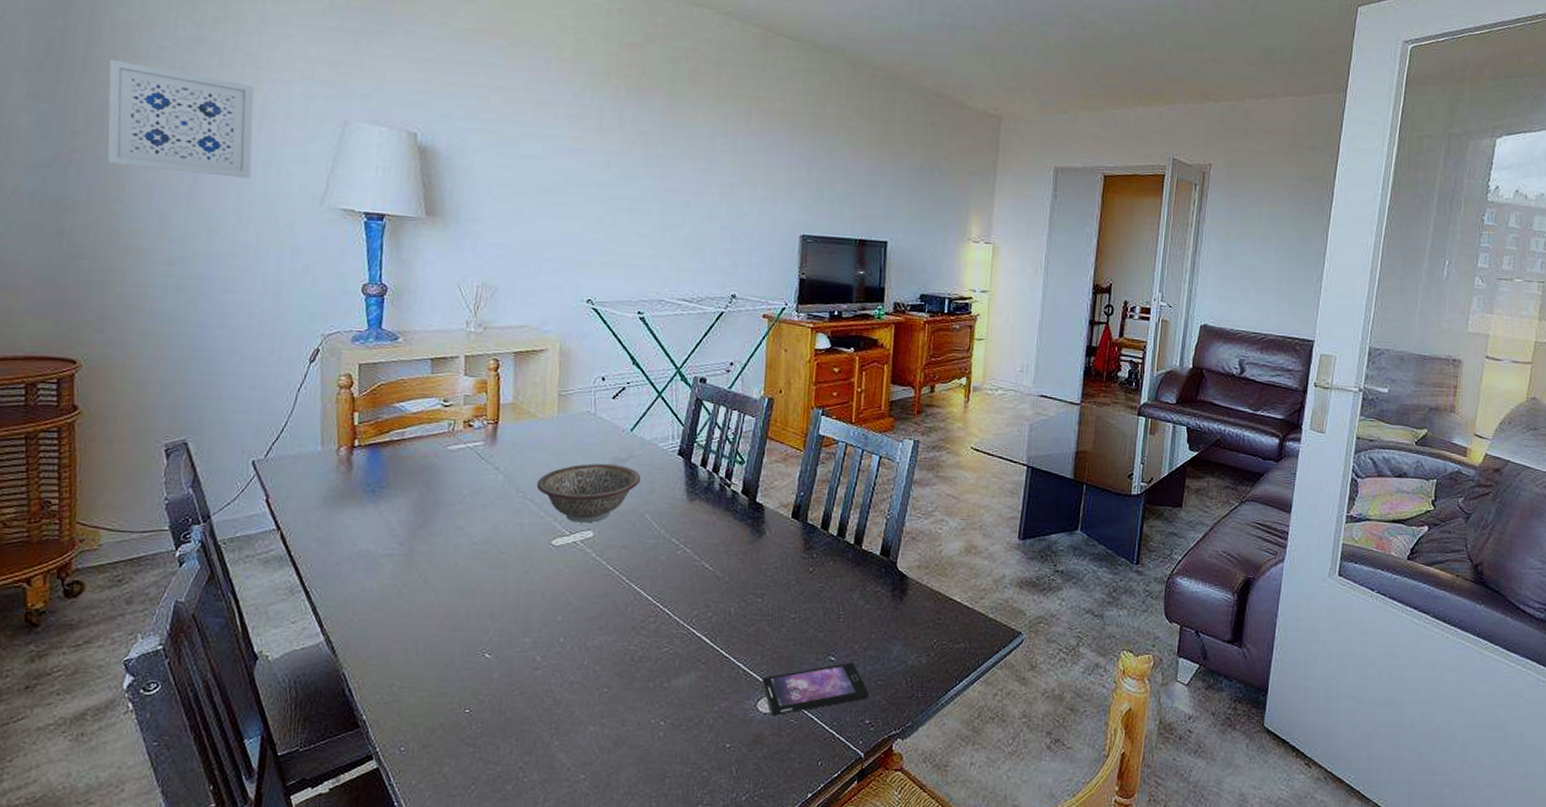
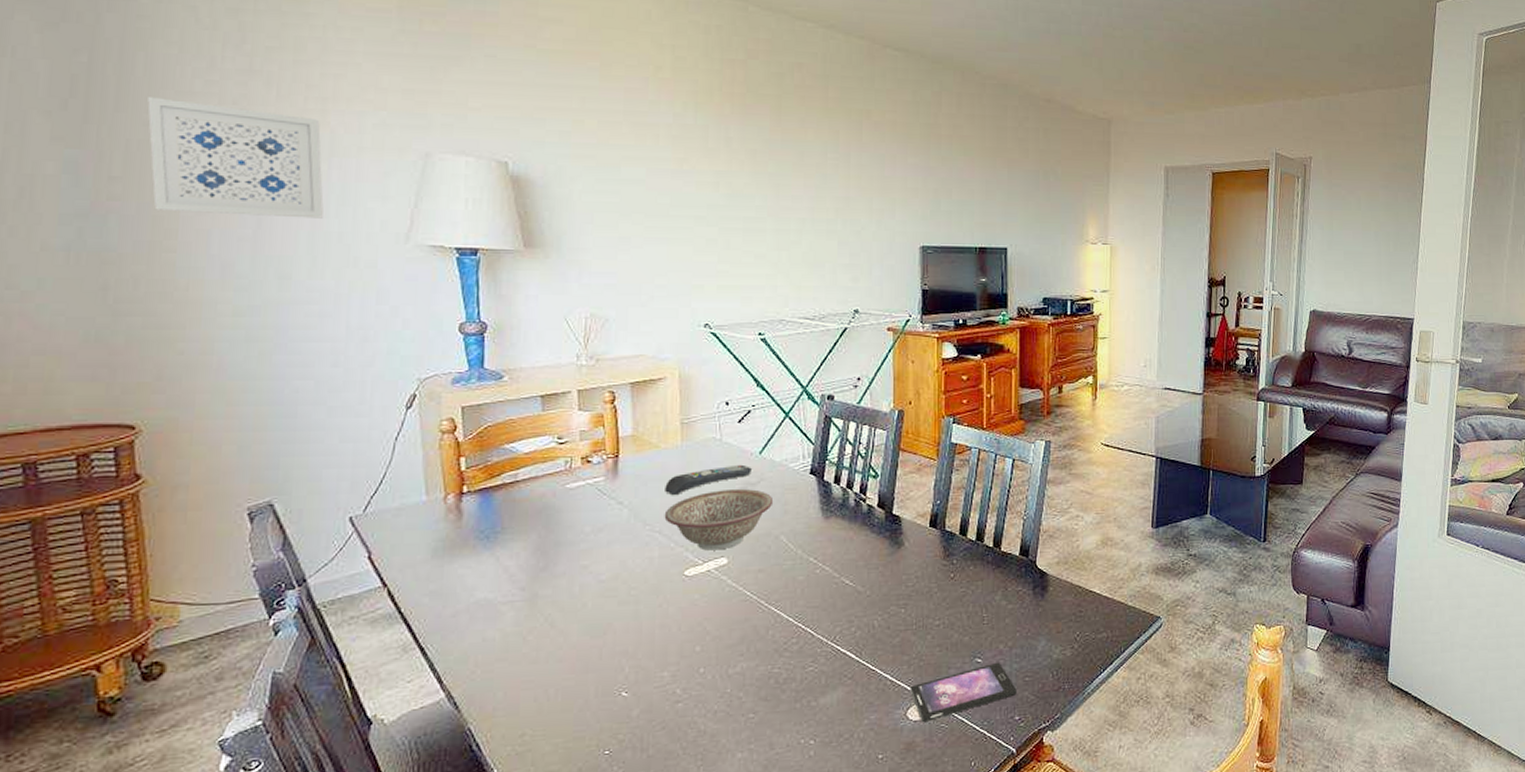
remote control: none [539,440,622,466] -> present [665,464,752,496]

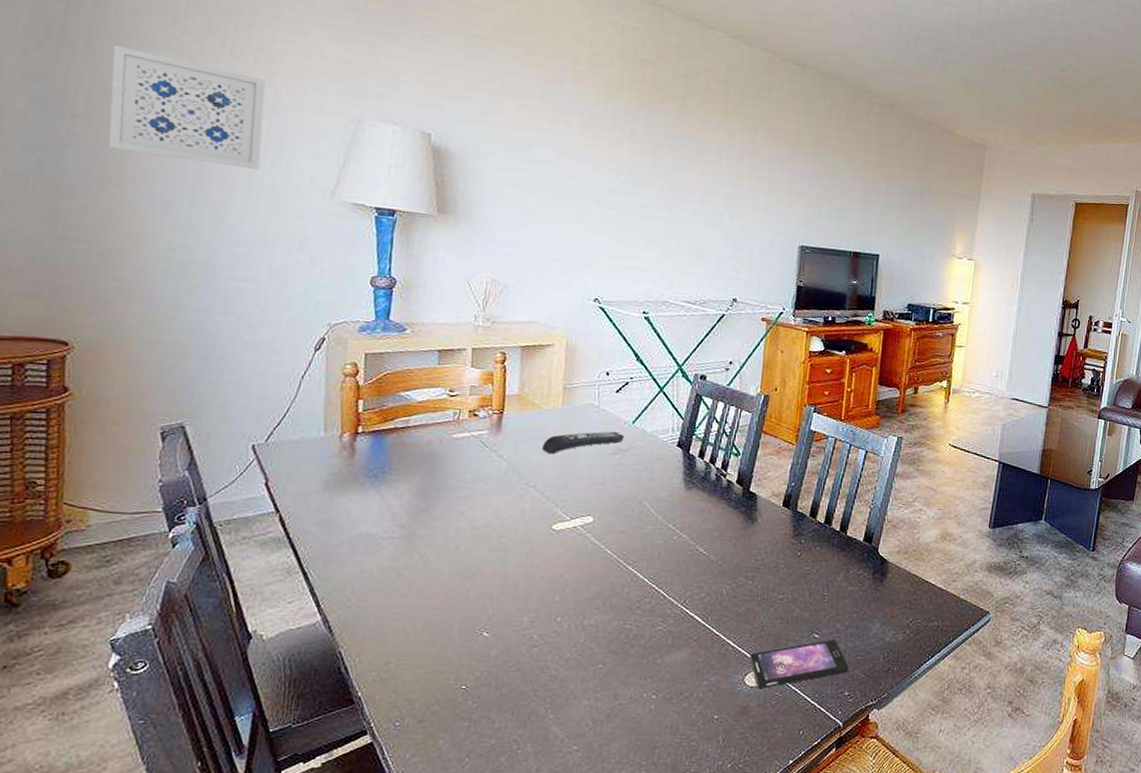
decorative bowl: present [664,489,774,551] -> none [539,453,641,509]

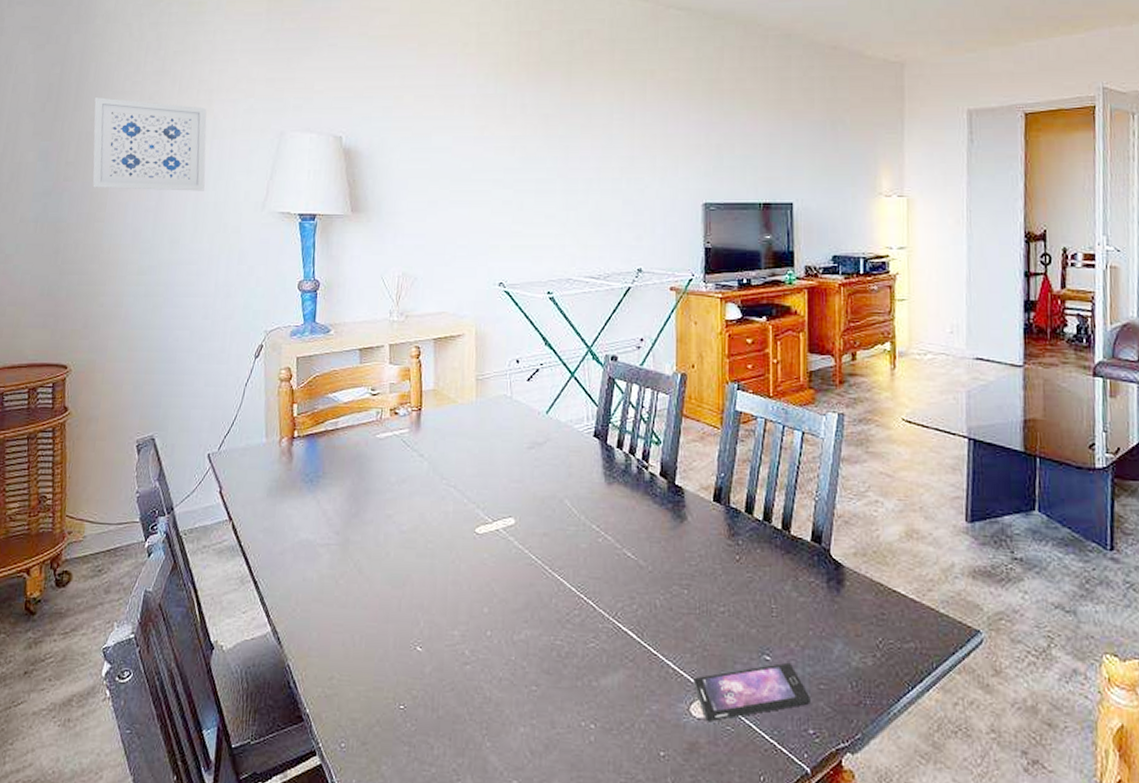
remote control: present [542,431,624,455] -> none [460,423,539,452]

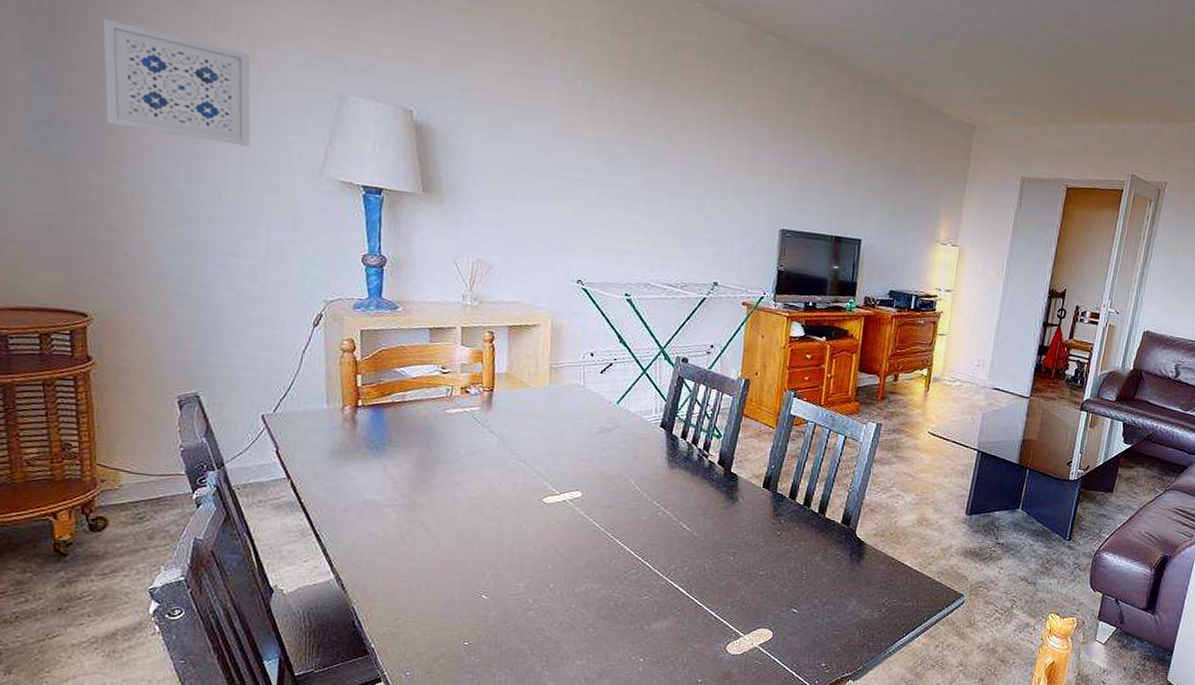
smartphone: present [693,662,810,722] -> none [731,614,826,658]

